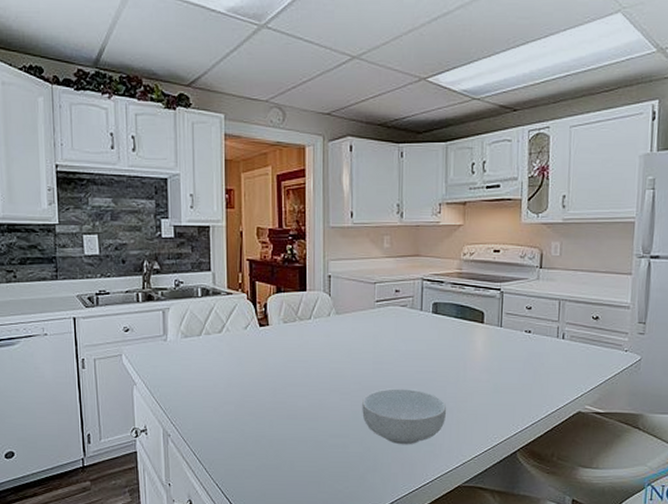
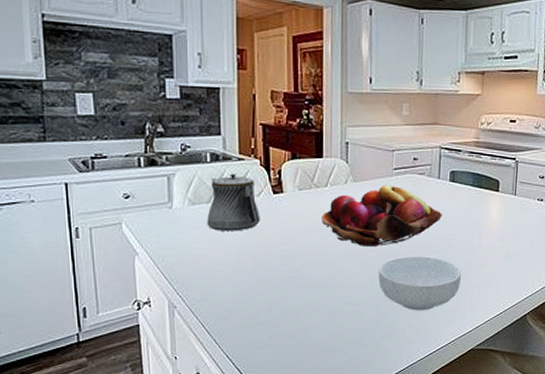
teapot: none [198,307,247,363] -> present [207,174,260,231]
fruit basket: none [306,317,425,379] -> present [322,185,442,246]

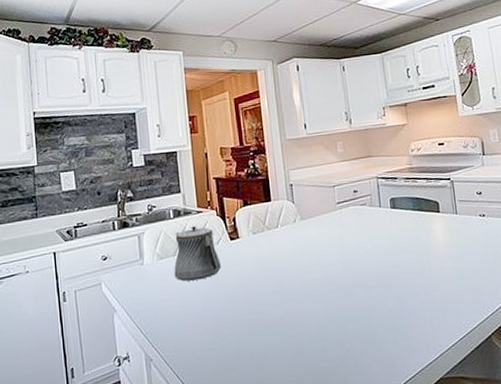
fruit basket: present [322,185,442,246] -> none [276,218,389,282]
cereal bowl: present [378,256,461,311] -> none [336,284,418,342]

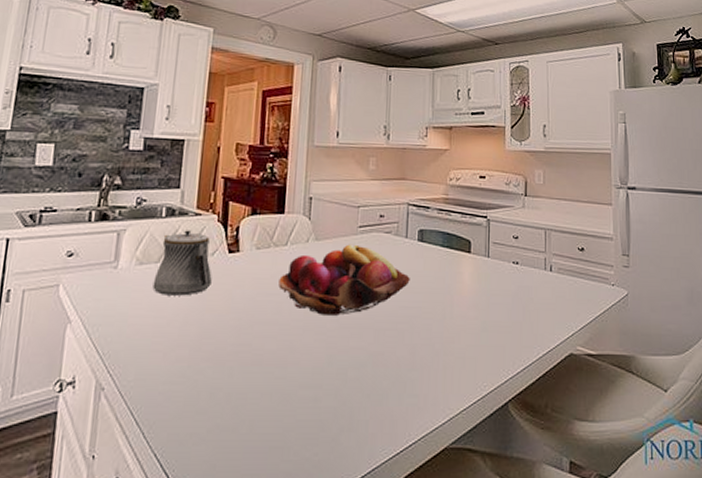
fruit basket: none [276,218,389,282] -> present [278,244,410,315]

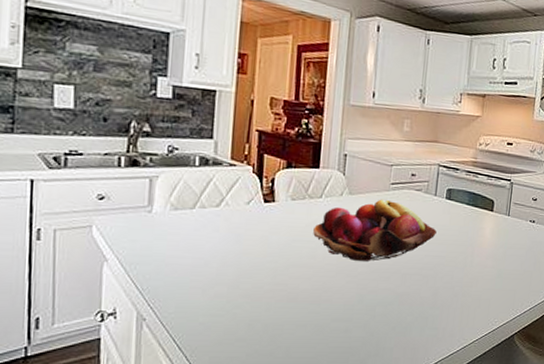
teapot: present [152,230,212,296] -> none [189,179,248,240]

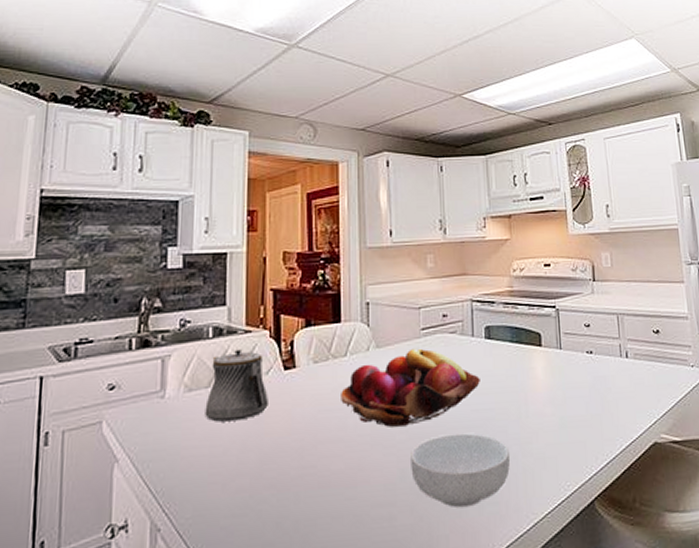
teapot: none [189,179,248,240] -> present [205,349,268,422]
cereal bowl: none [368,272,452,329] -> present [411,433,510,508]

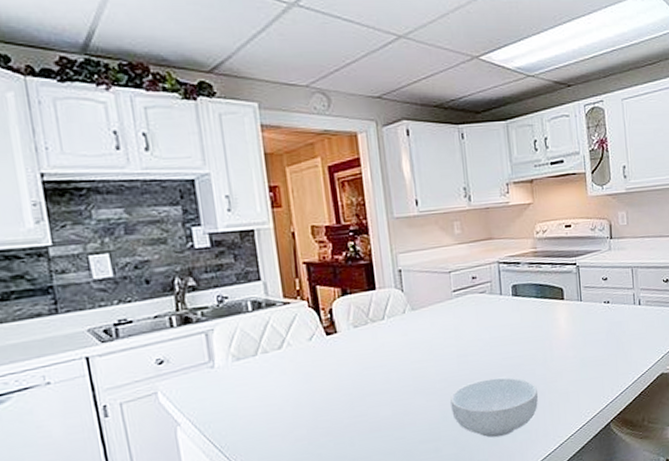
teapot: present [205,349,268,422] -> none [255,320,315,385]
fruit basket: present [341,348,480,427] -> none [382,308,509,378]

